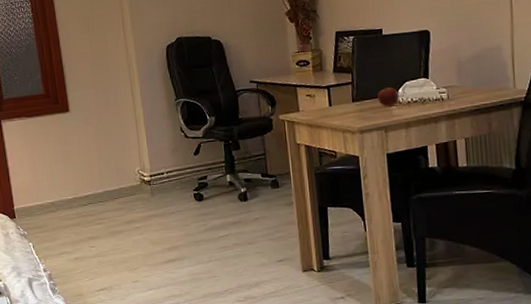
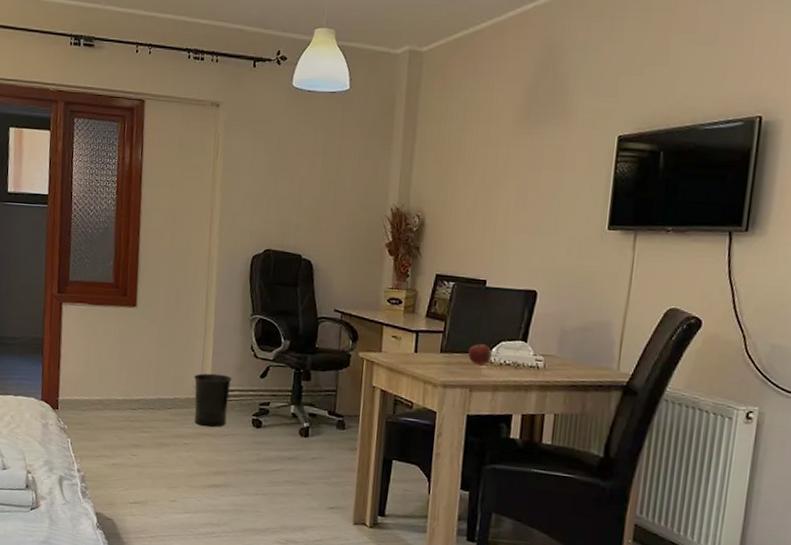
waste bin: none [133,158,171,209] -> present [193,373,232,427]

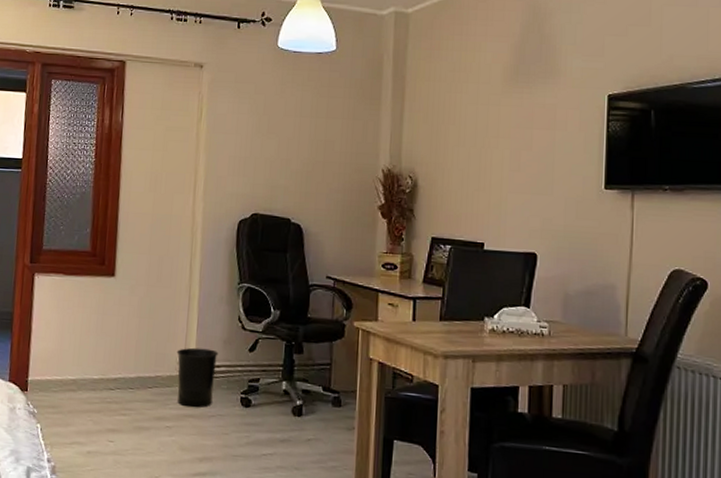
fruit: present [468,344,492,366] -> none [469,310,494,334]

